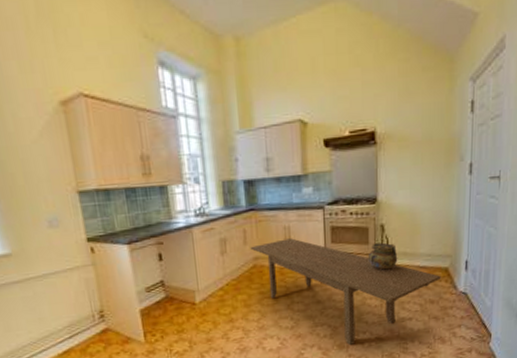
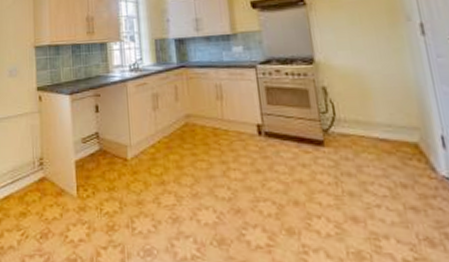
dining table: present [250,238,441,346] -> none [182,97,412,233]
ceramic pot: present [367,242,398,270] -> none [311,107,350,140]

